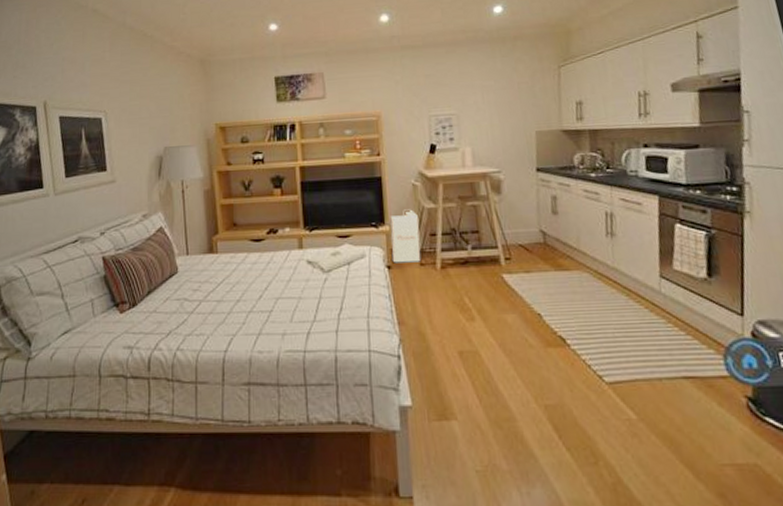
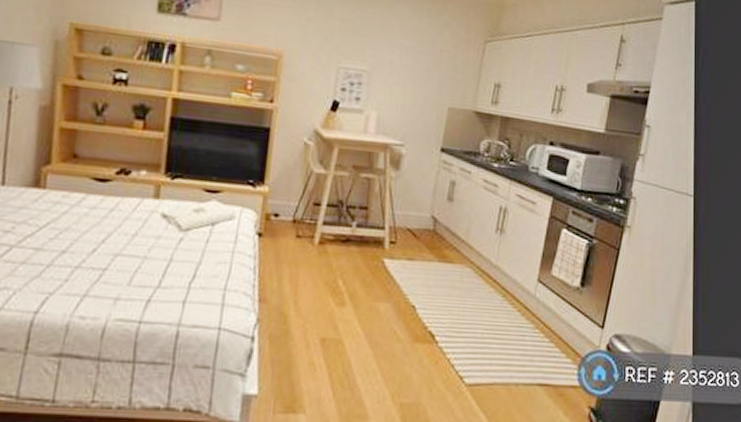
air purifier: present [390,209,421,263] -> none [265,170,305,233]

